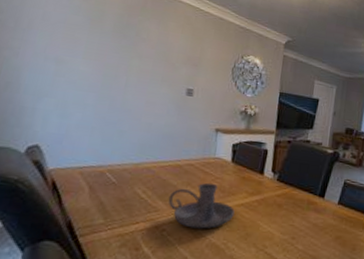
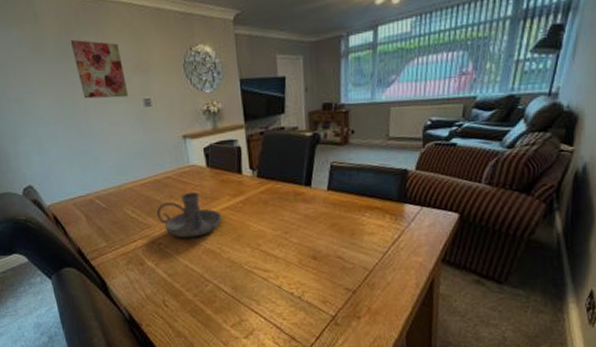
wall art: none [127,22,177,83] -> present [70,39,129,99]

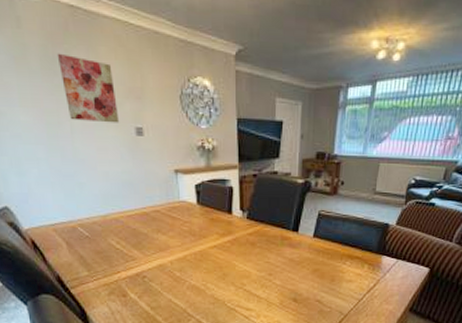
candle holder: present [156,191,222,238] -> none [142,227,209,273]

